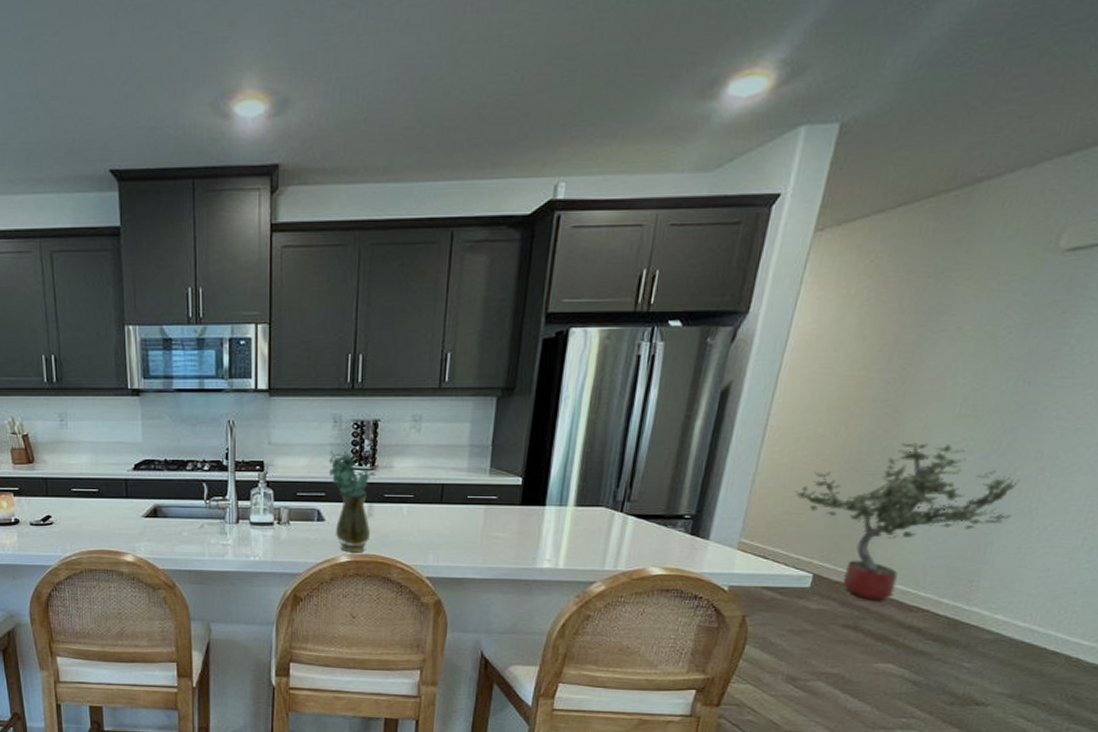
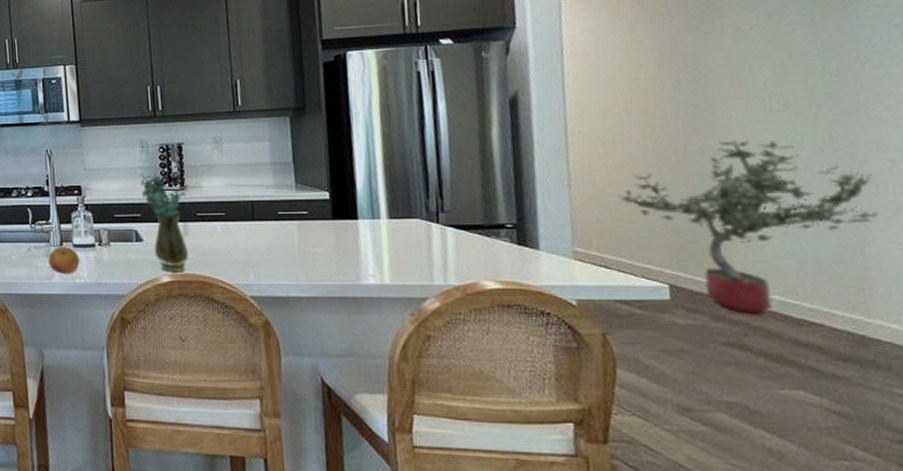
fruit: none [222,524,256,553] -> present [48,247,80,275]

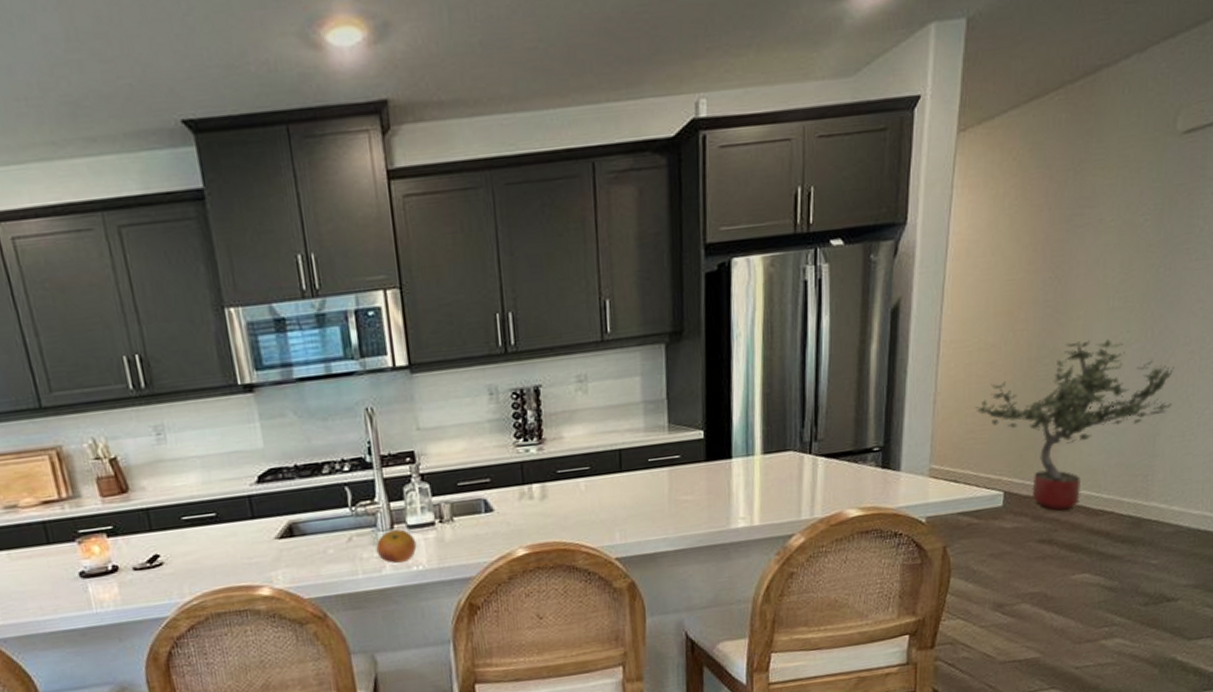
vase: present [141,173,188,274] -> none [489,426,547,545]

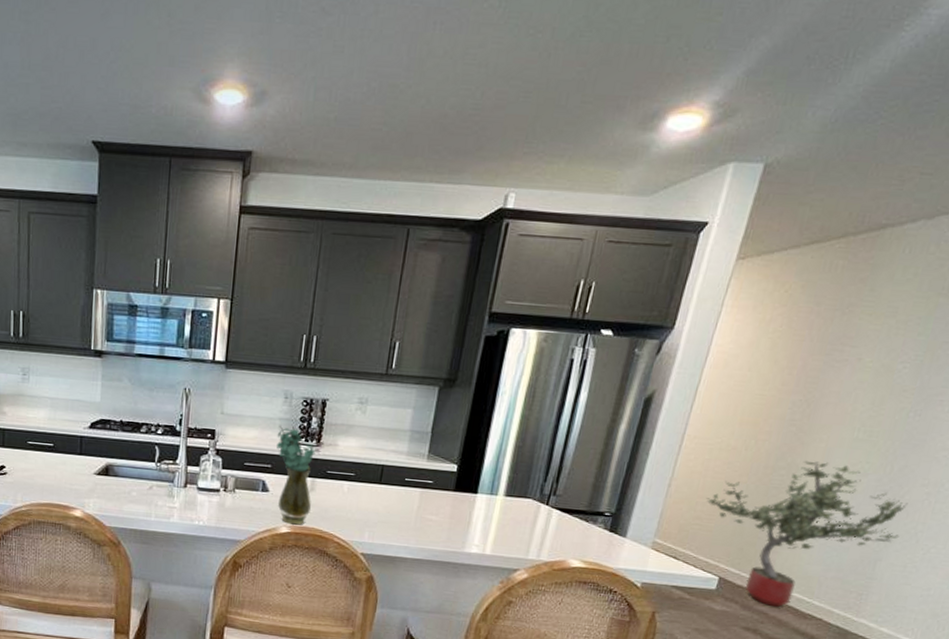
fruit: present [376,529,417,564] -> none [169,488,202,517]
vase: none [489,426,547,545] -> present [276,425,316,526]

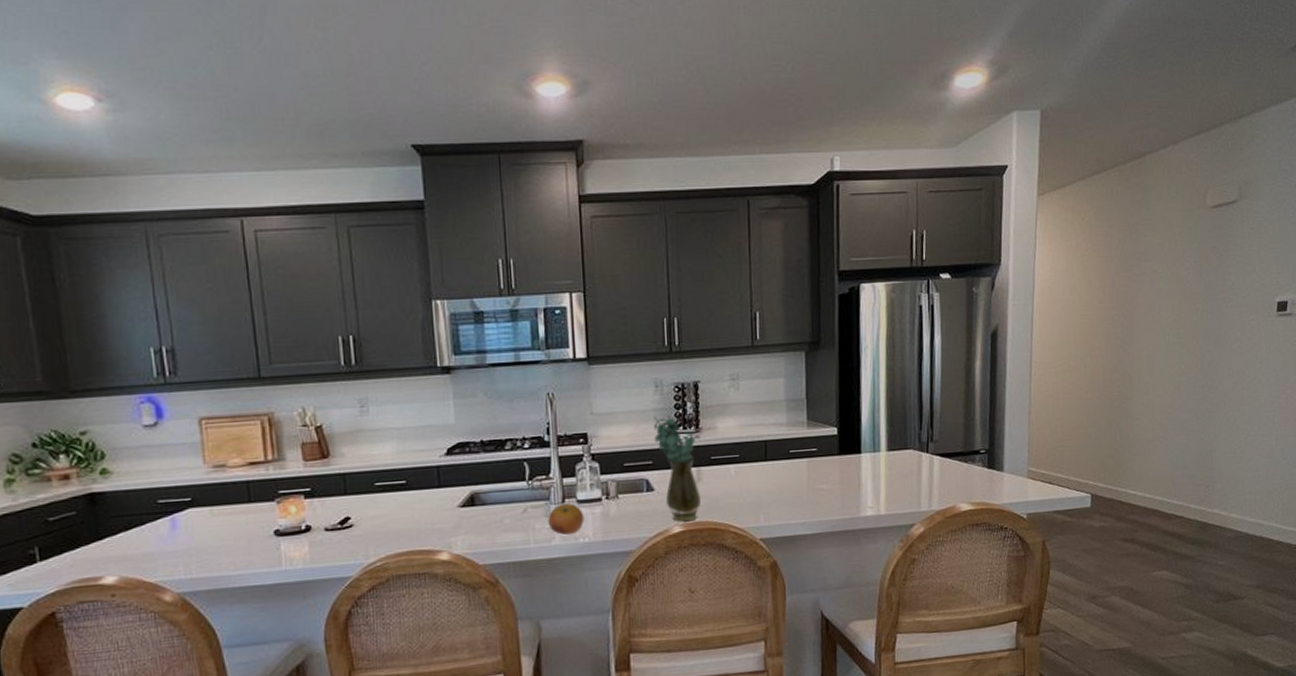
fruit: none [169,488,202,517] -> present [548,503,585,536]
potted tree: present [706,460,908,607] -> none [1064,368,1223,513]

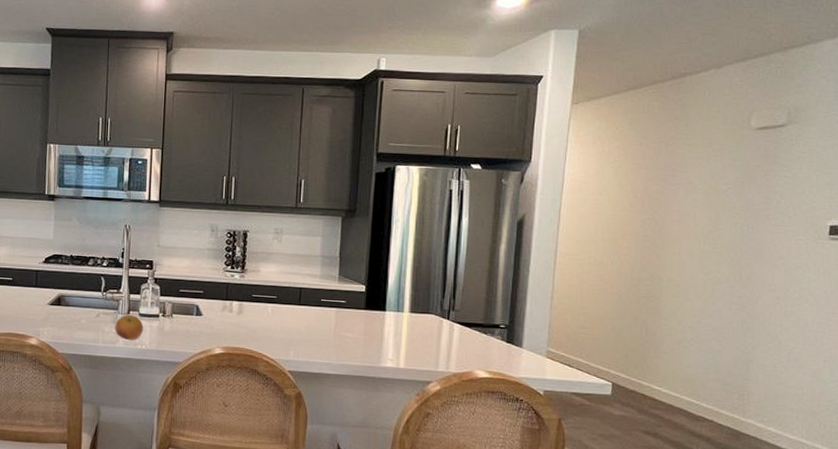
vase: present [654,415,701,523] -> none [207,255,241,347]

